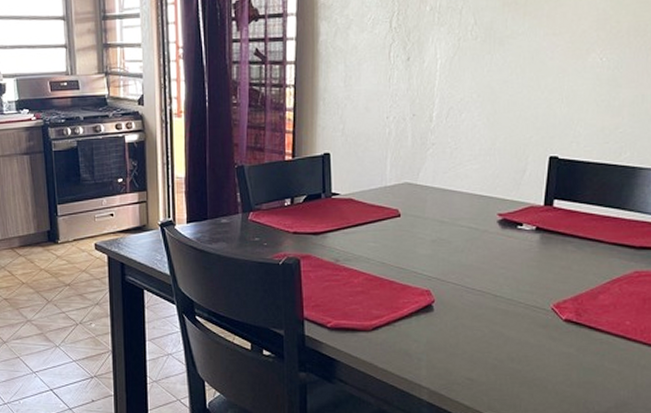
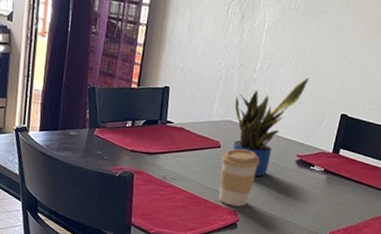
coffee cup: none [403,215,452,285] -> present [218,149,260,207]
potted plant: none [412,118,503,245] -> present [232,77,310,176]

